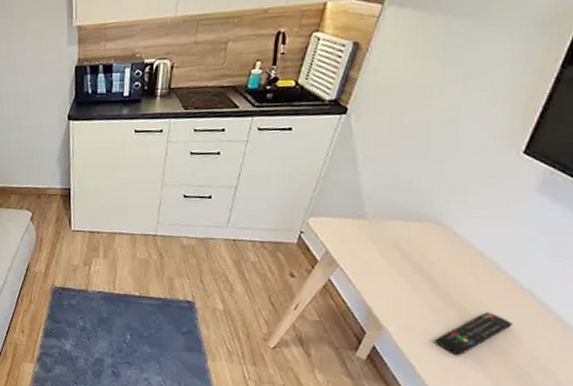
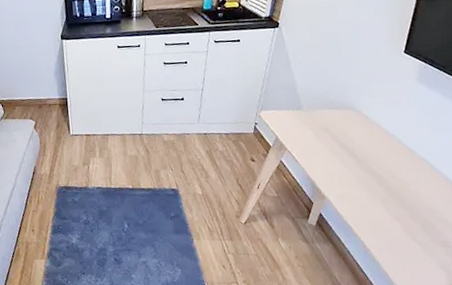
remote control: present [435,312,513,355] -> none [364,177,416,214]

